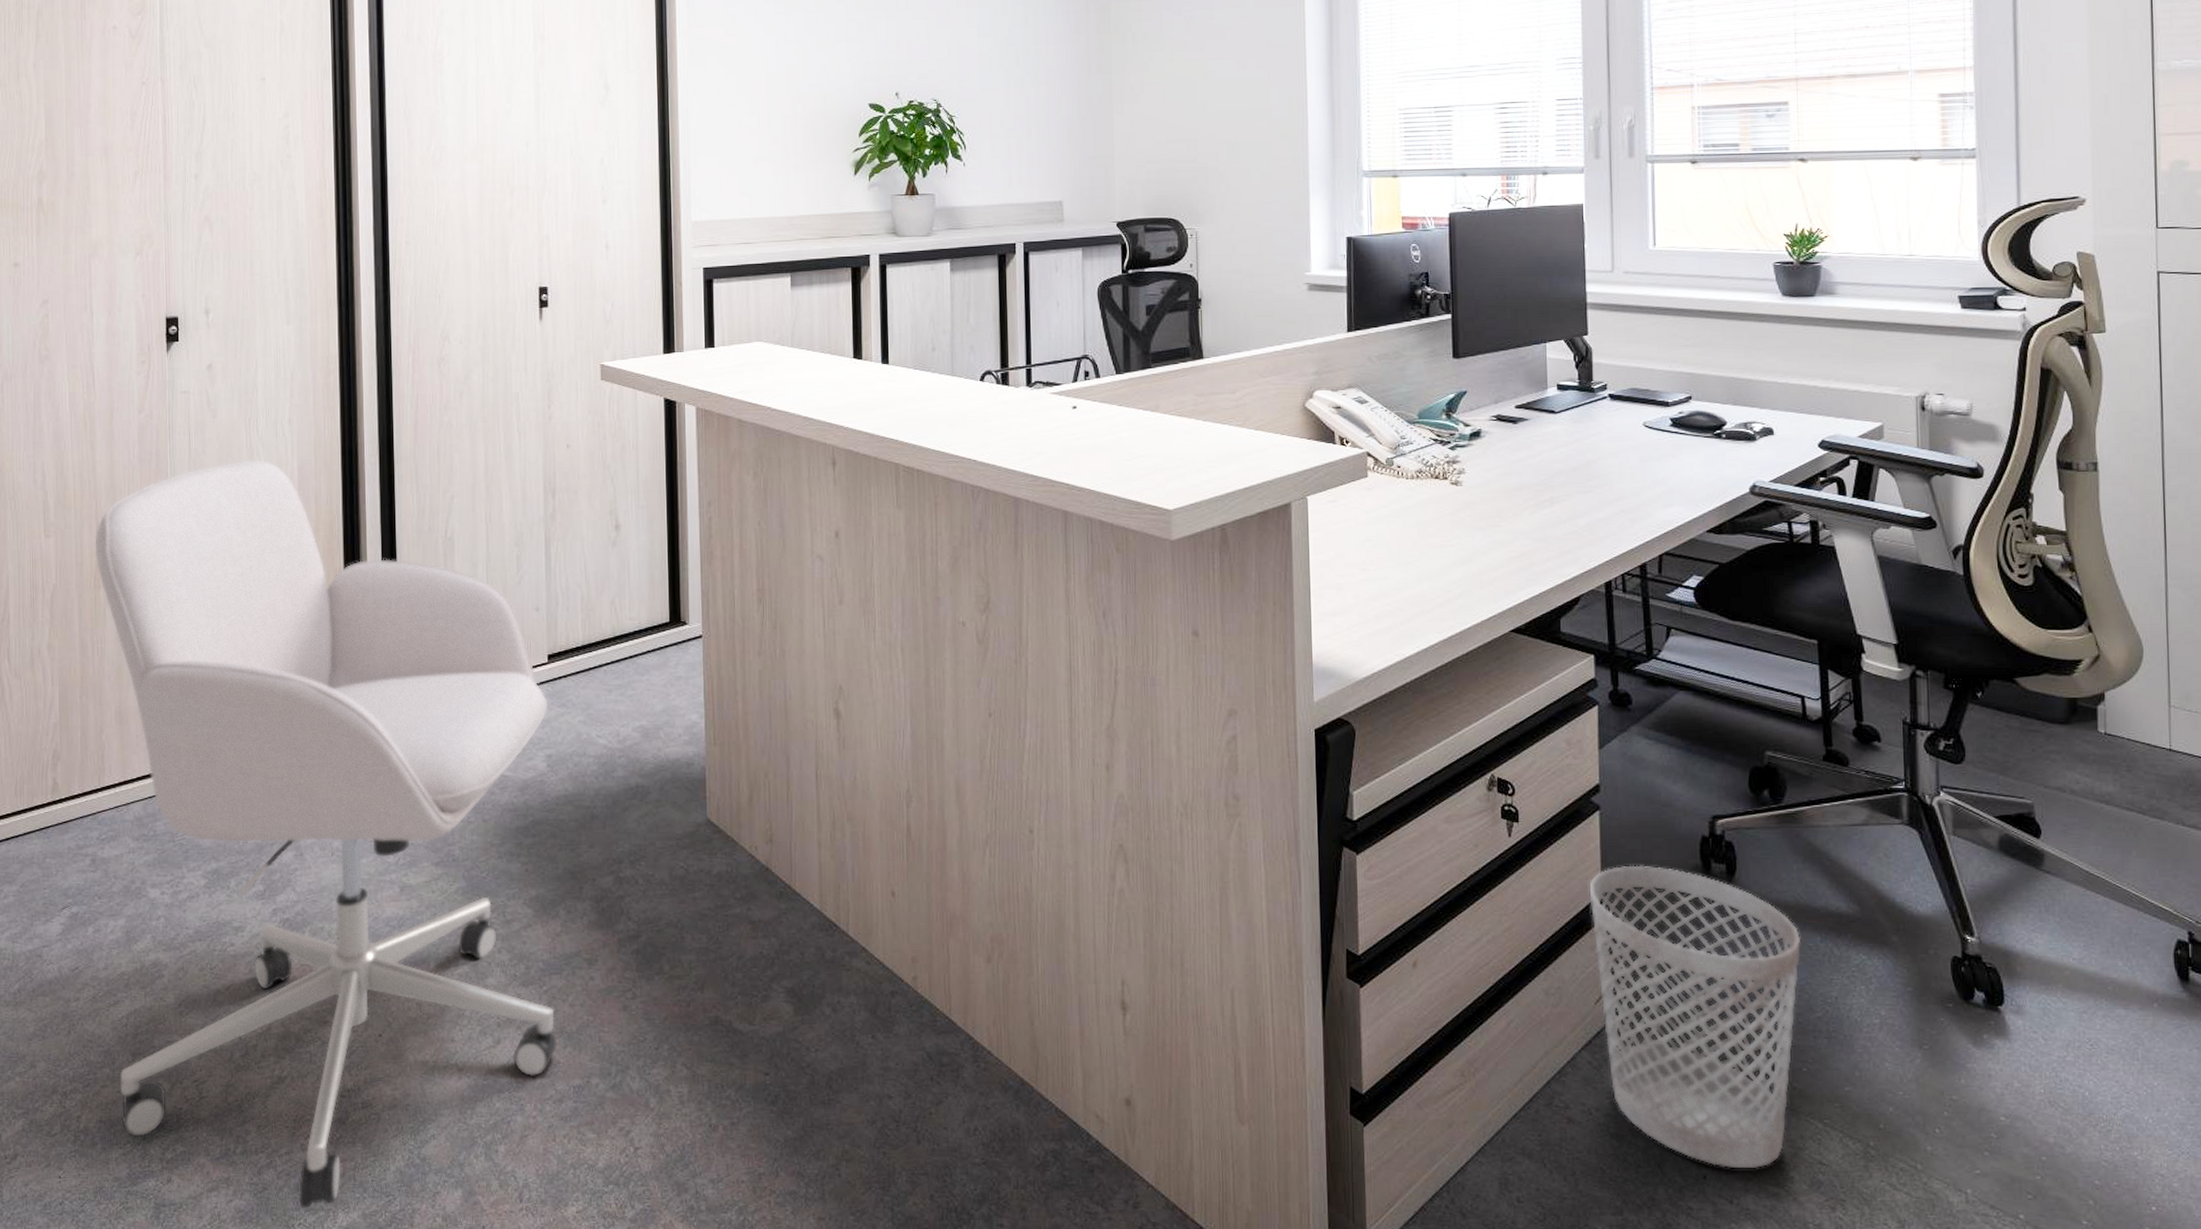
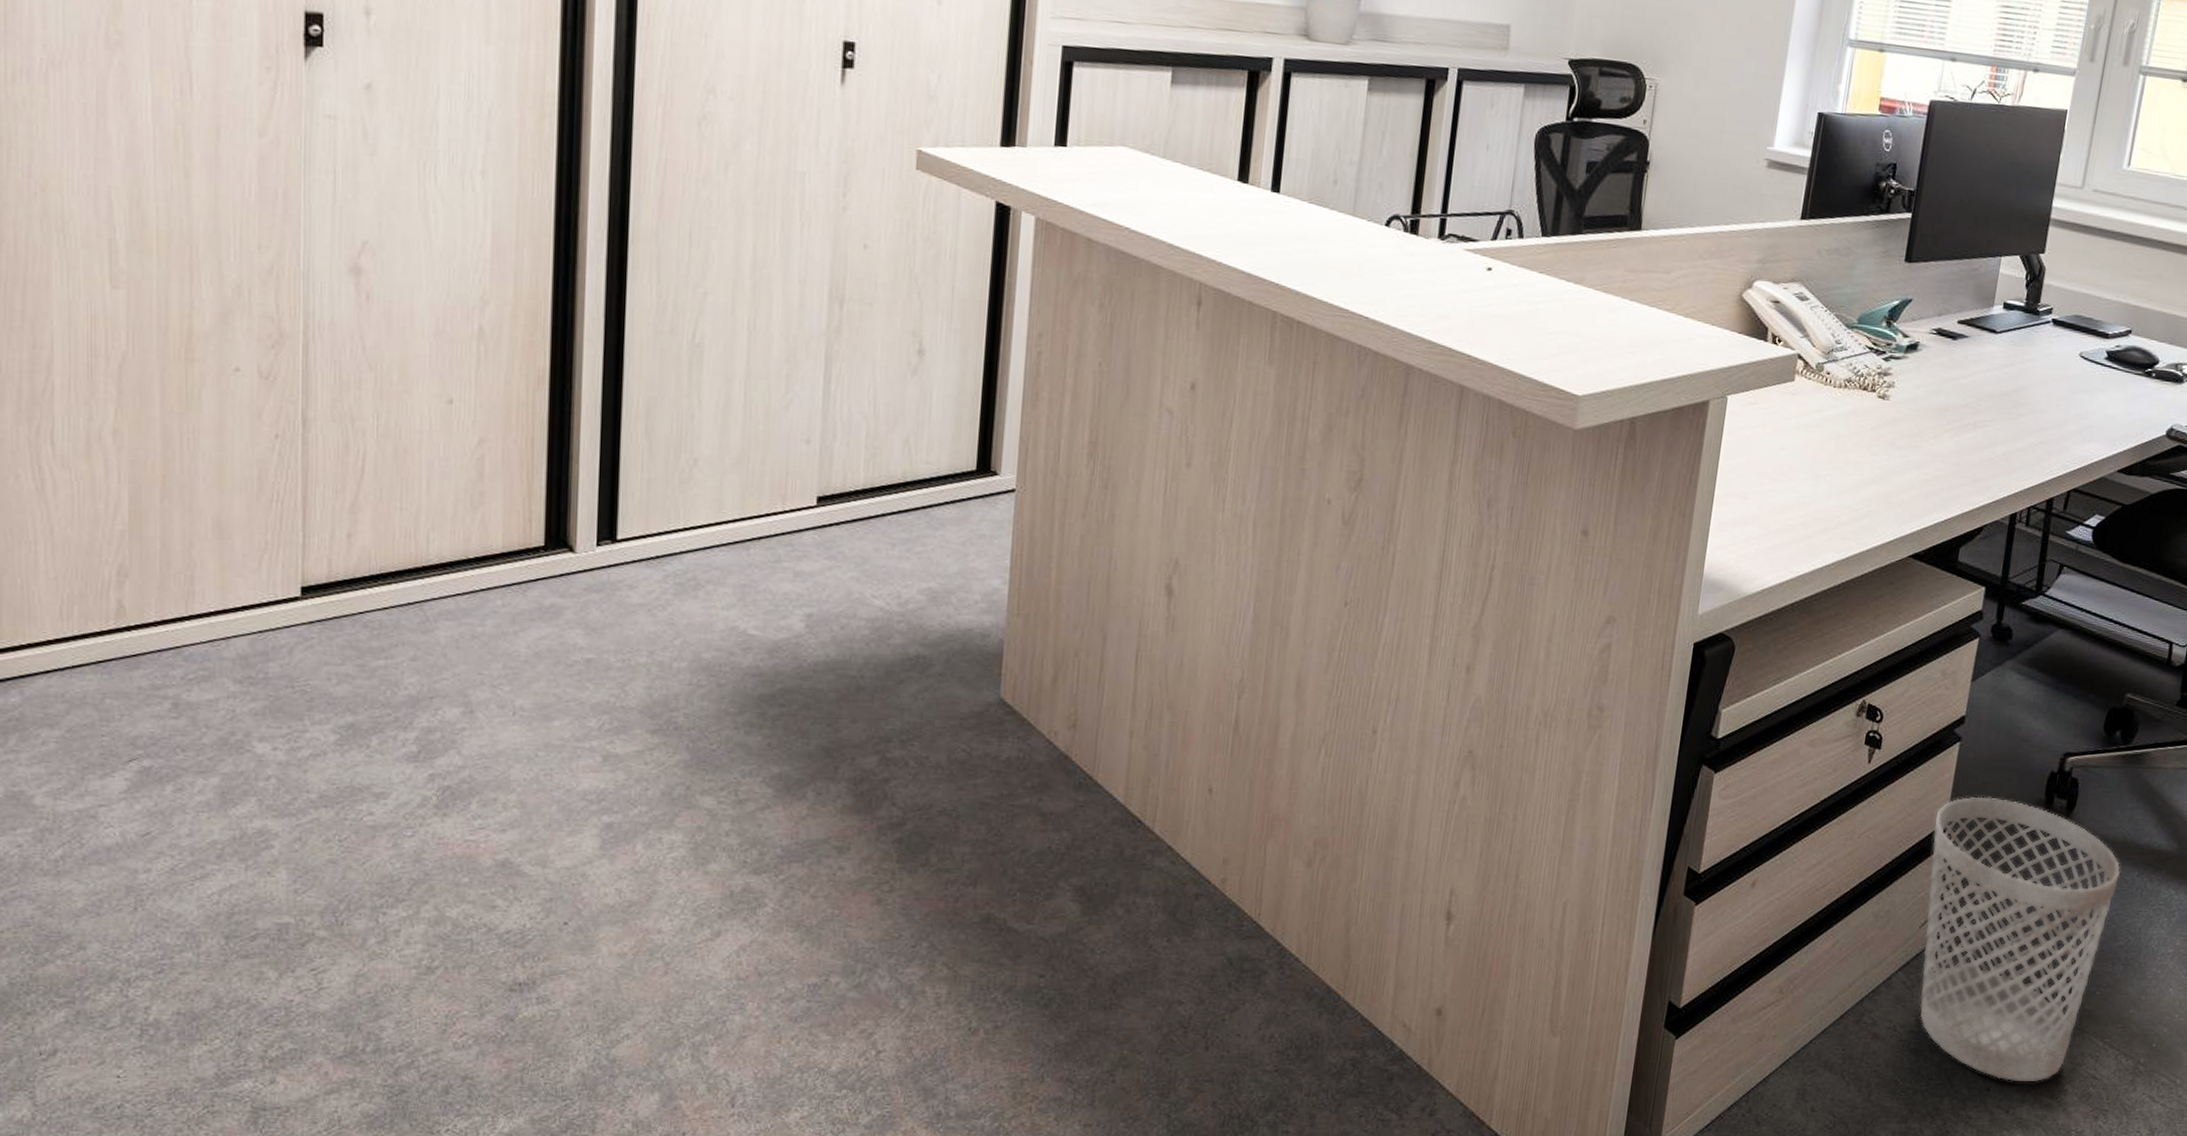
chair: present [94,459,558,1208] -> none [187,215,814,1113]

